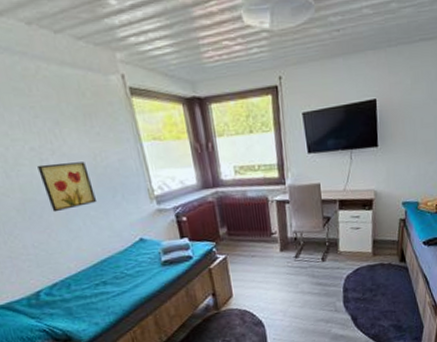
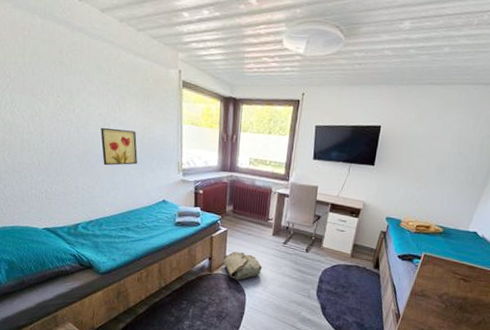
bag: none [229,278,277,312] -> present [223,251,262,280]

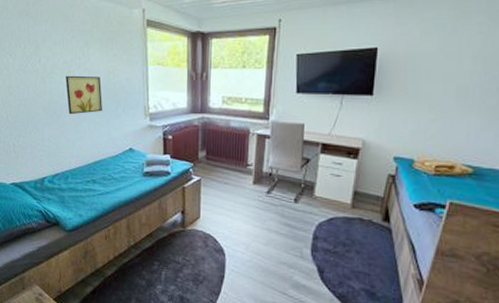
bag: present [223,251,262,280] -> none [198,204,243,237]

